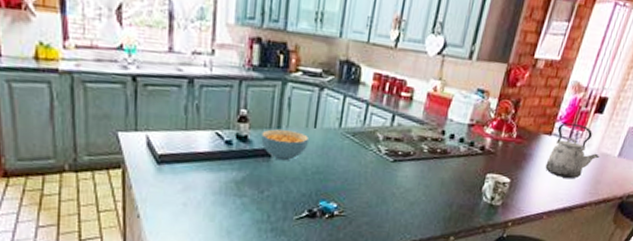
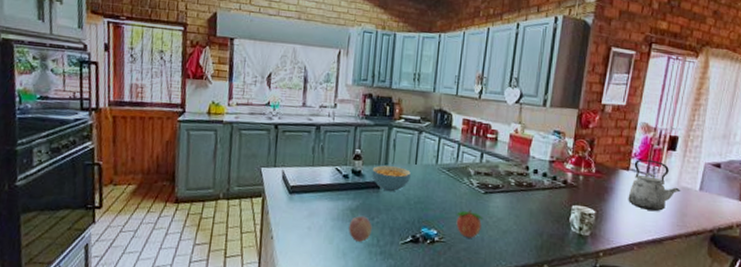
fruit: none [233,188,262,218] -> present [349,215,372,242]
fruit: none [359,179,390,211] -> present [456,209,483,238]

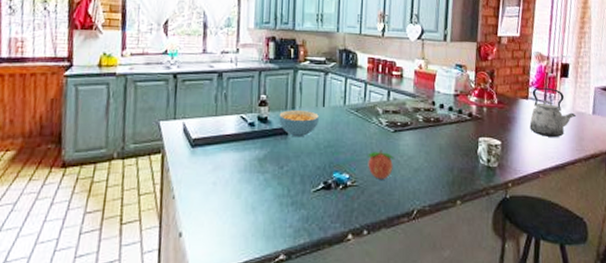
fruit: present [349,215,372,242] -> none [257,165,282,193]

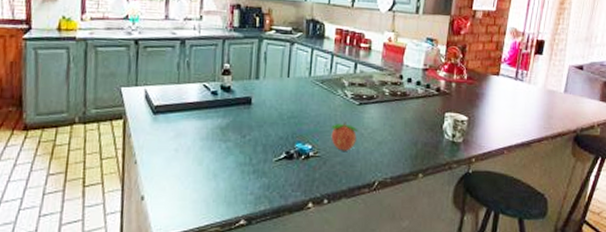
cereal bowl: present [279,110,319,138] -> none [242,80,283,108]
kettle: present [529,87,577,137] -> none [498,63,548,114]

